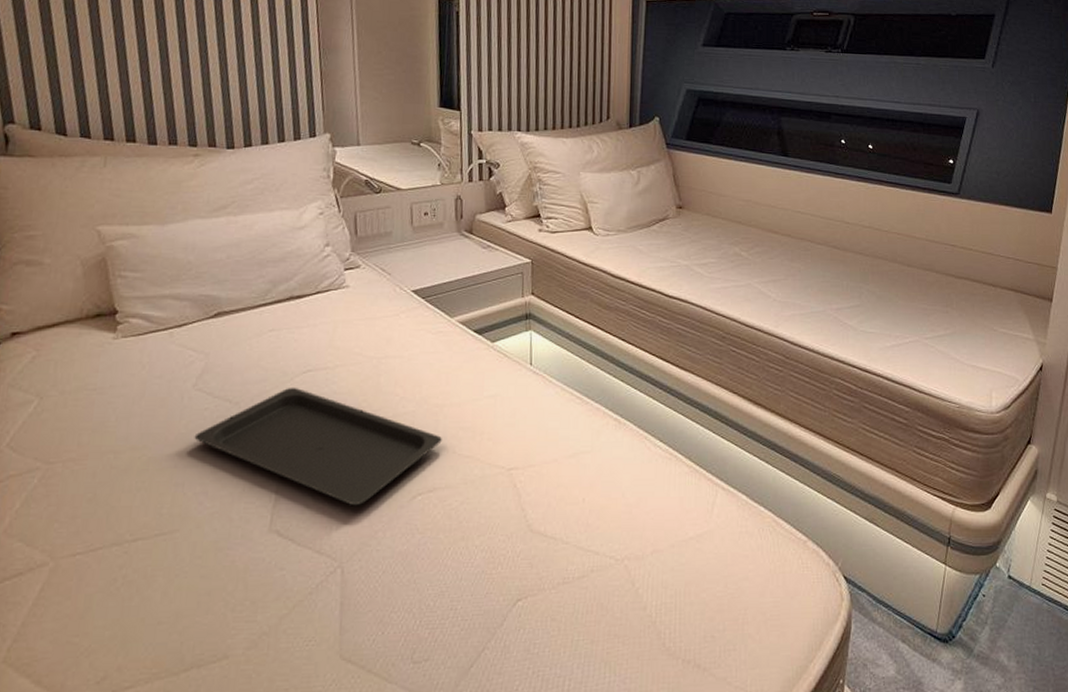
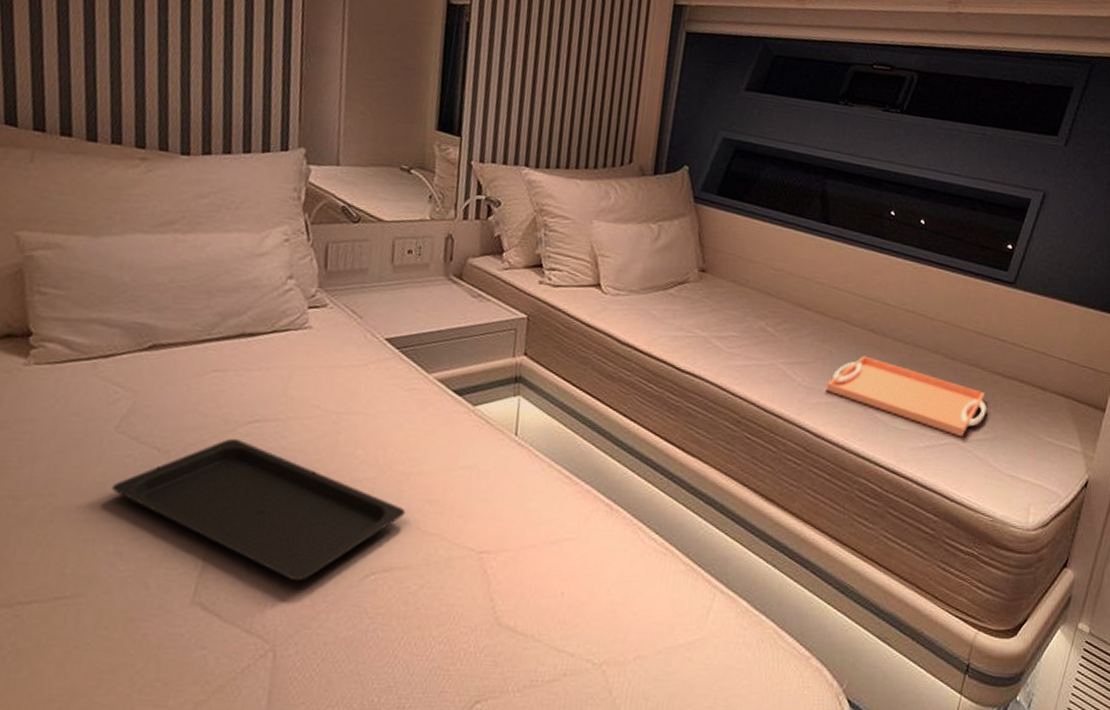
serving tray: none [798,270,945,335] -> present [826,355,988,438]

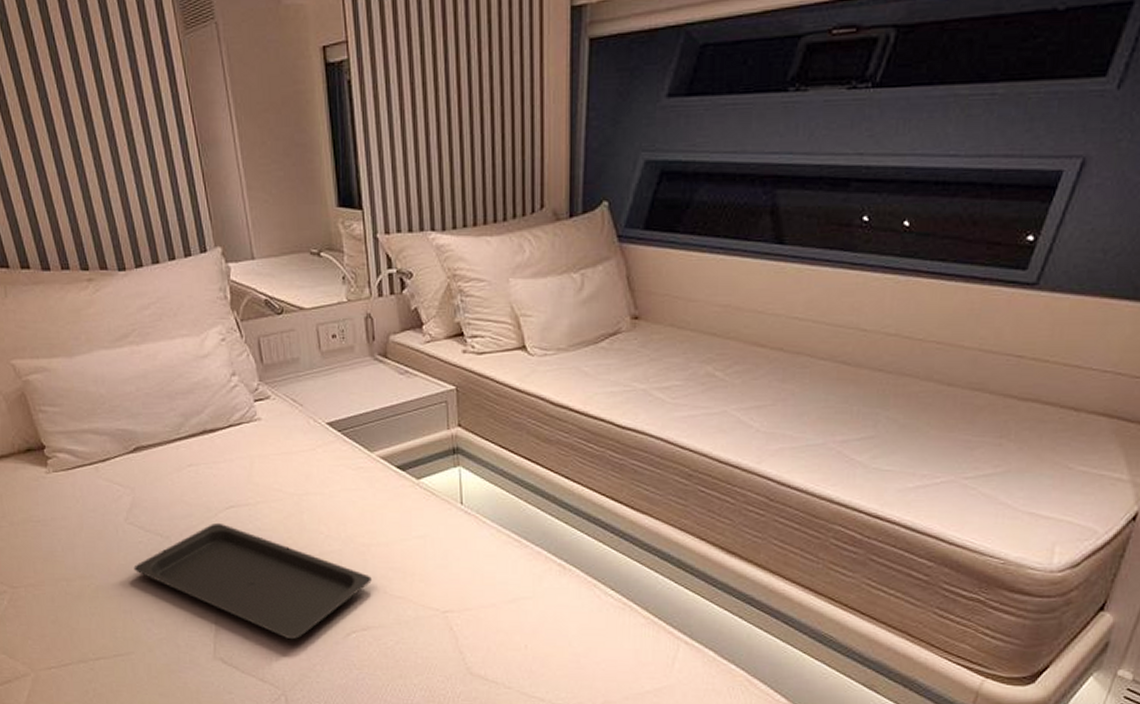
serving tray: present [826,355,988,438] -> none [789,392,998,474]

